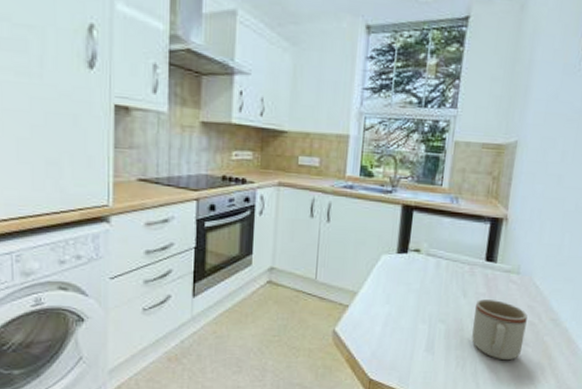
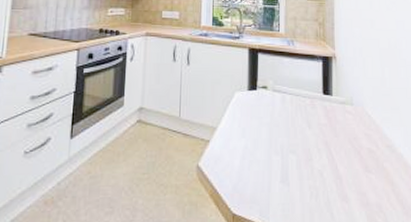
mug: present [471,299,528,361] -> none [319,130,367,189]

